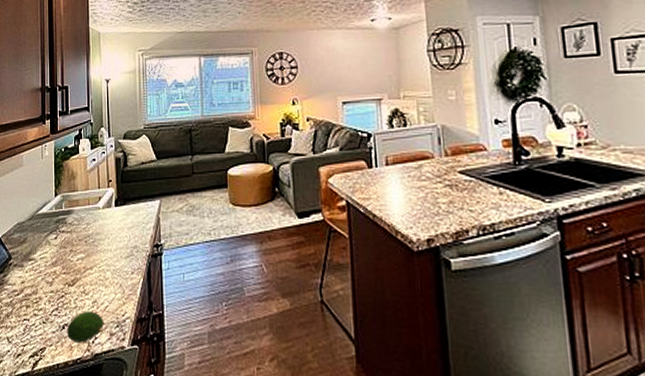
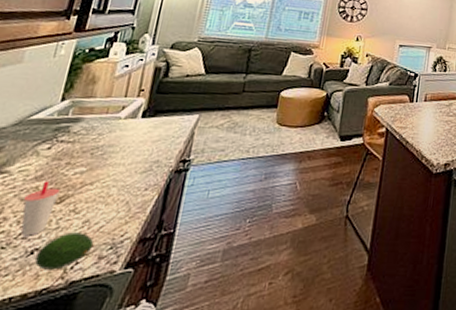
cup: none [48,266,71,313] -> present [20,181,61,236]

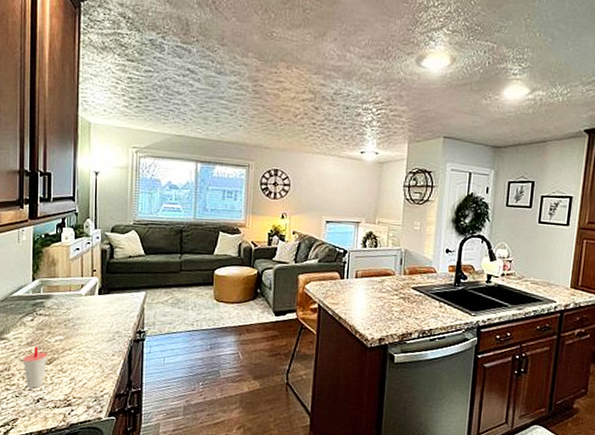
fruit: present [35,232,94,270] -> none [41,387,82,415]

